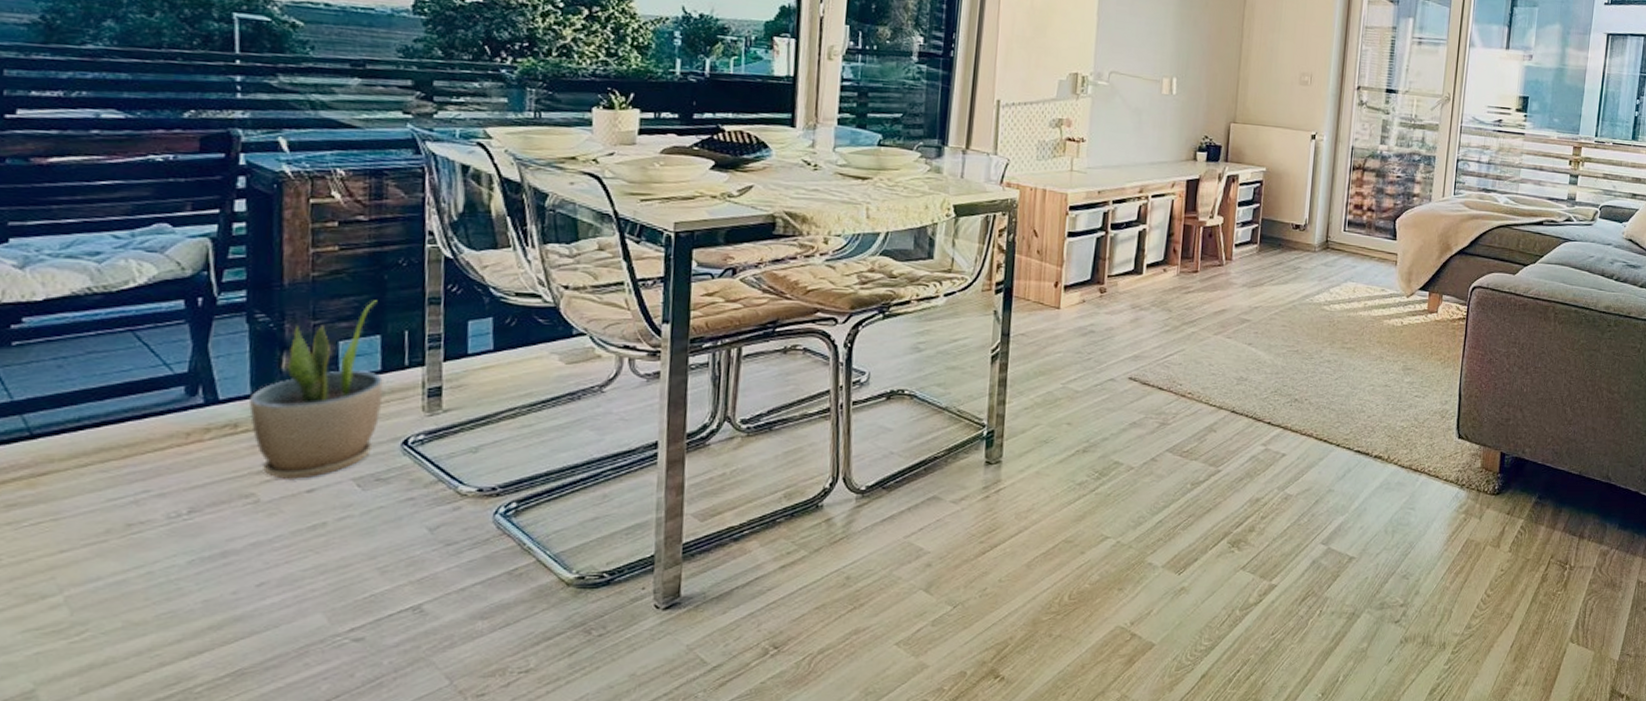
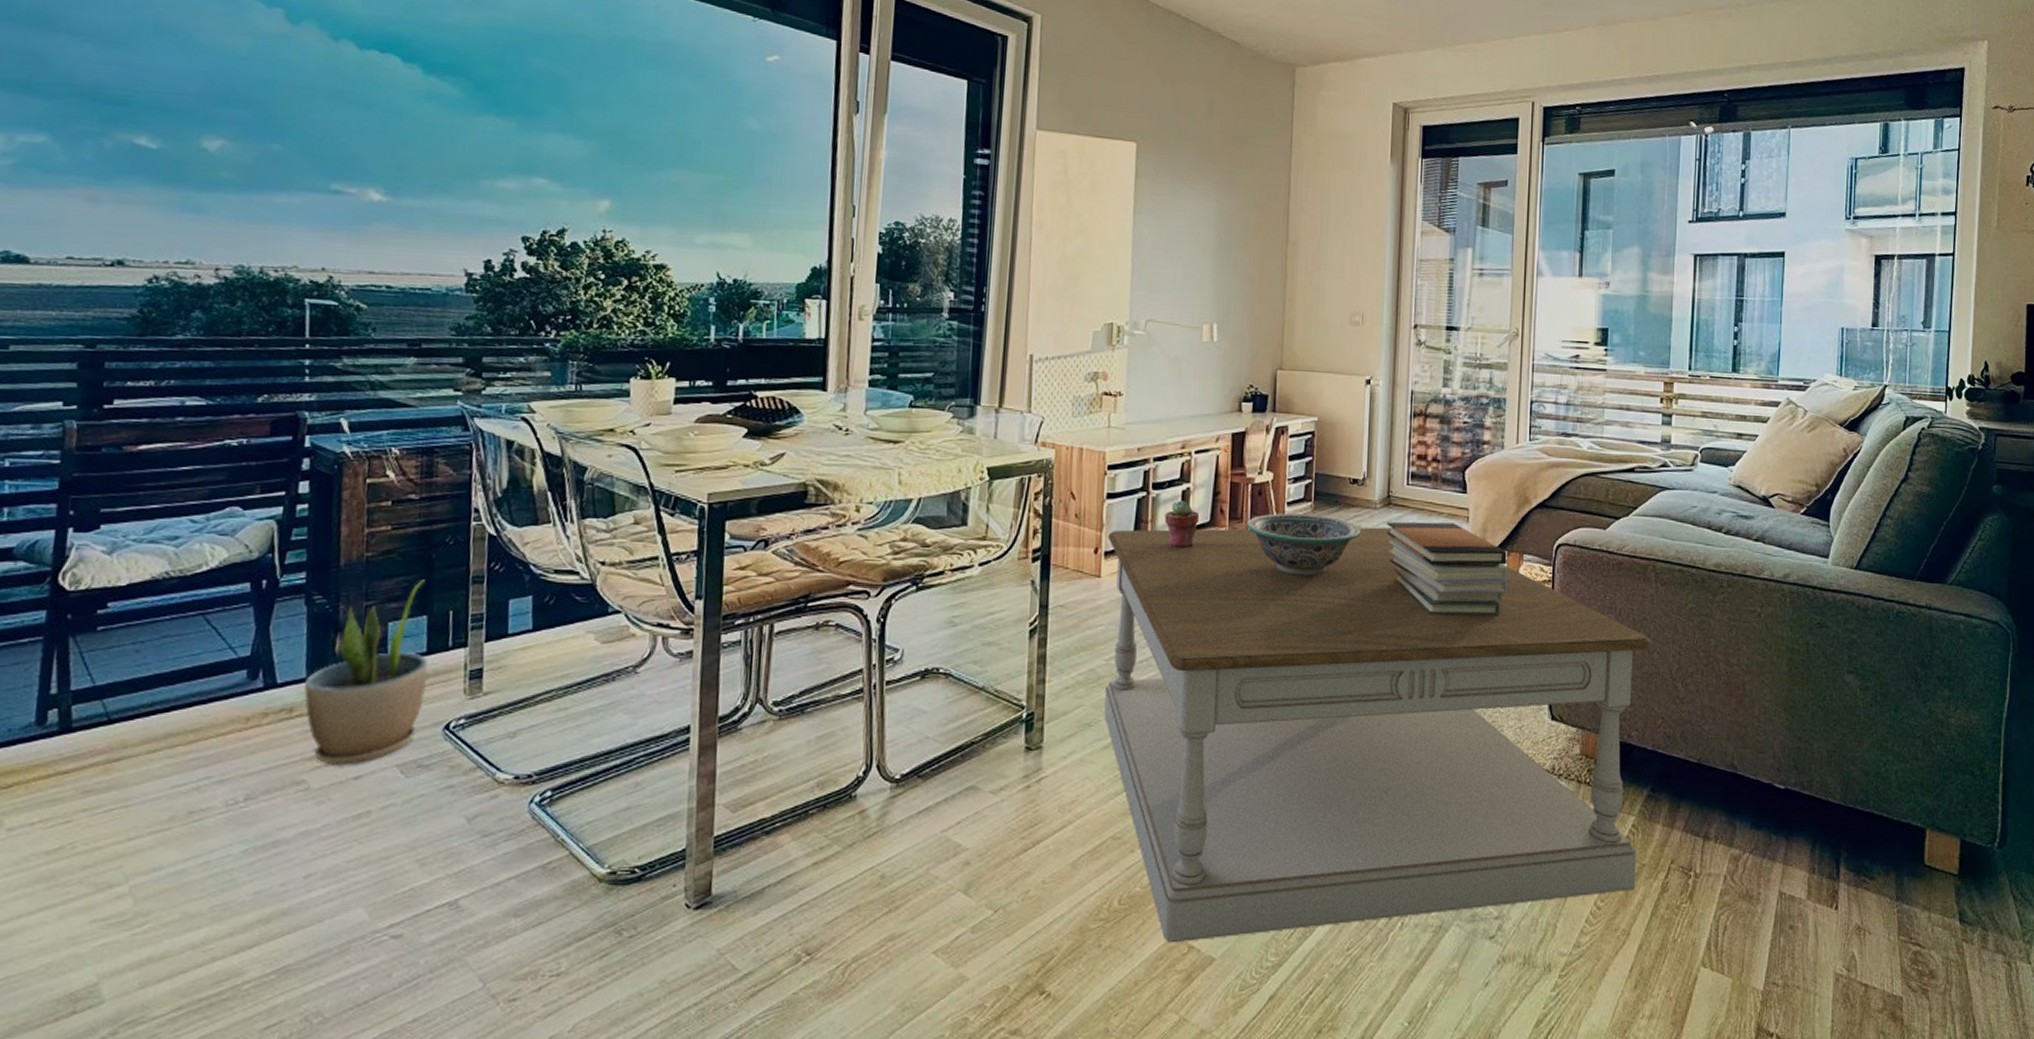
coffee table: none [1060,266,1548,632] -> present [1104,527,1652,943]
potted succulent: none [1121,240,1154,284] -> present [1164,500,1200,548]
decorative bowl: none [1196,254,1300,311] -> present [1245,513,1360,576]
book stack: none [1323,264,1429,348] -> present [1387,521,1508,616]

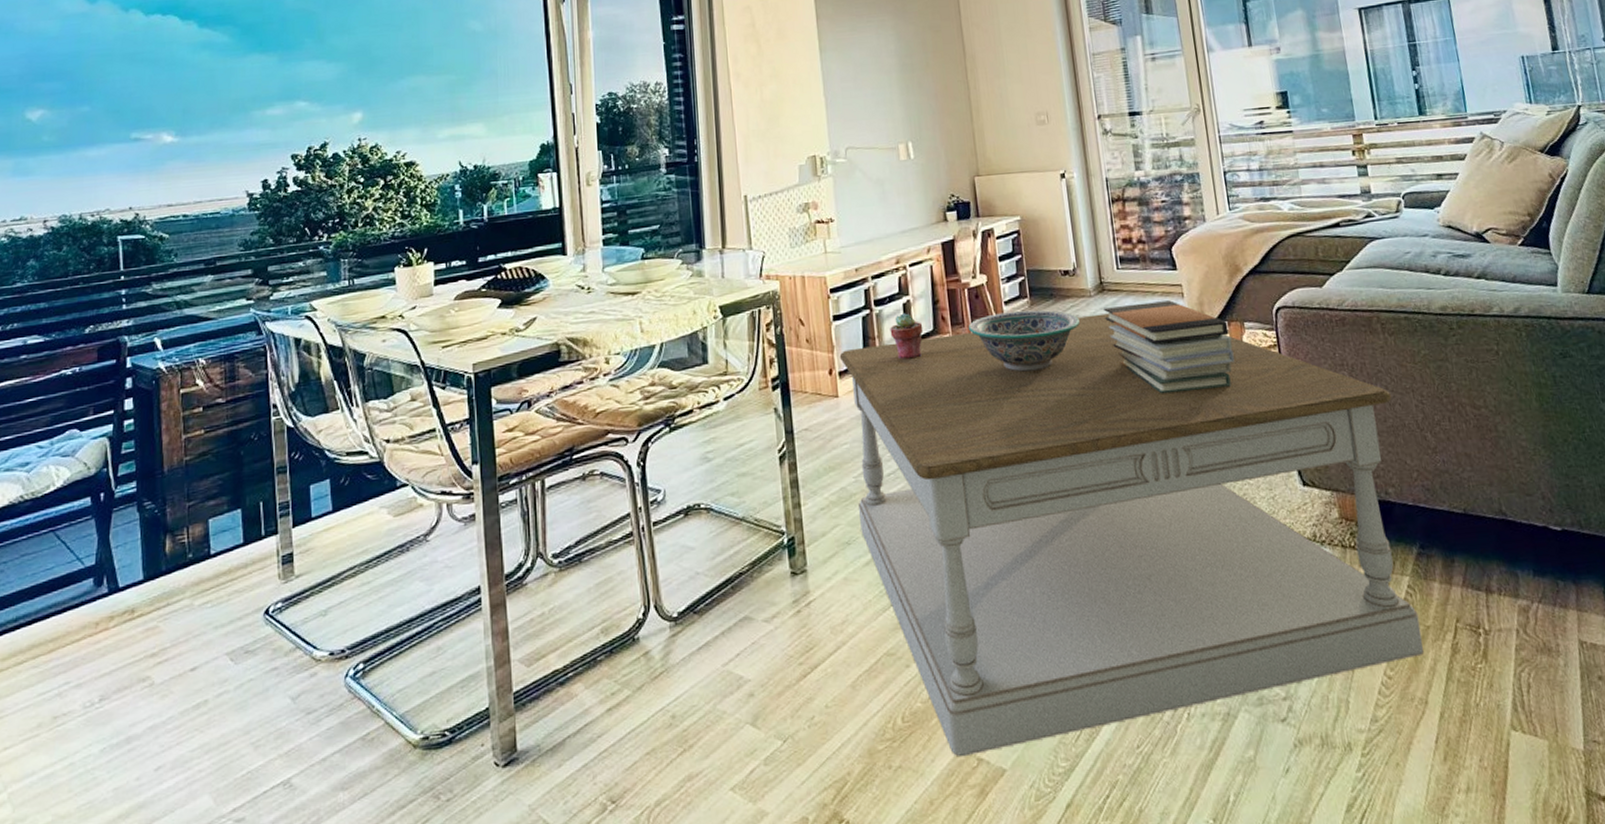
potted plant: present [303,580,428,767] -> none [141,476,245,661]

